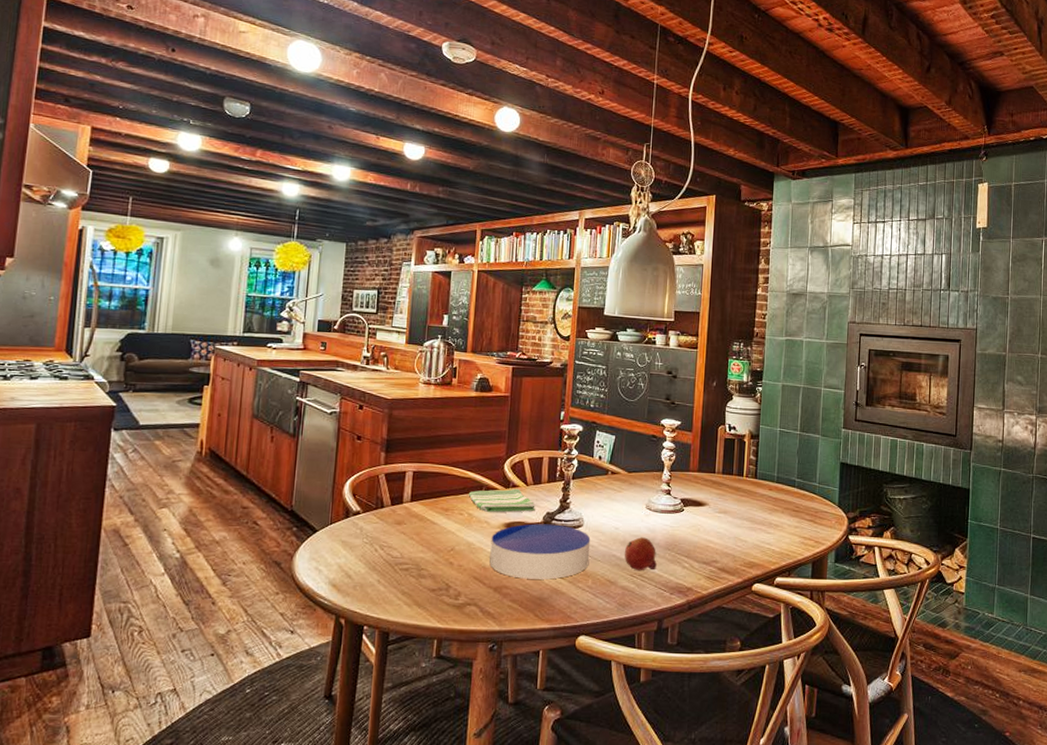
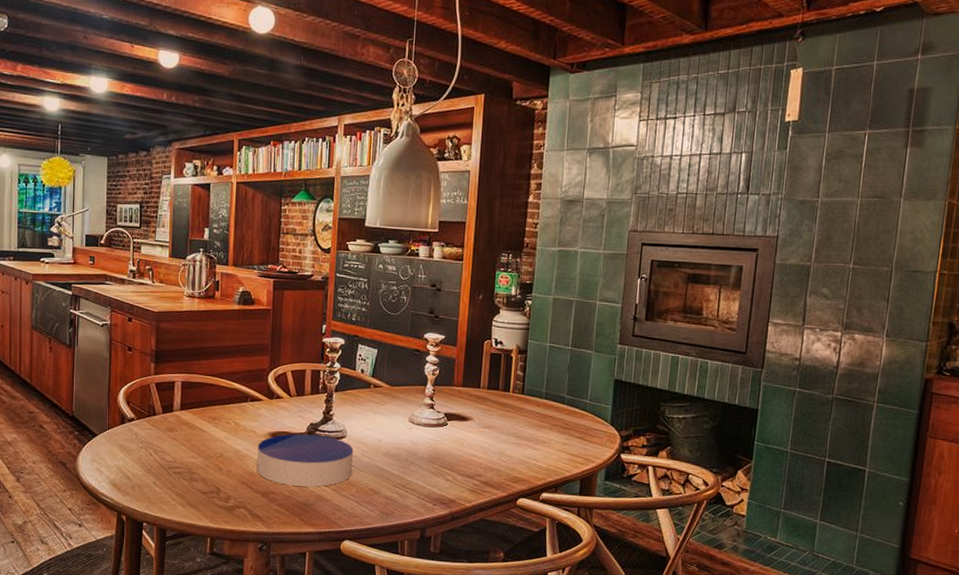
dish towel: present [468,488,535,513] -> none [234,399,299,423]
fruit: present [625,537,657,571] -> none [388,449,420,482]

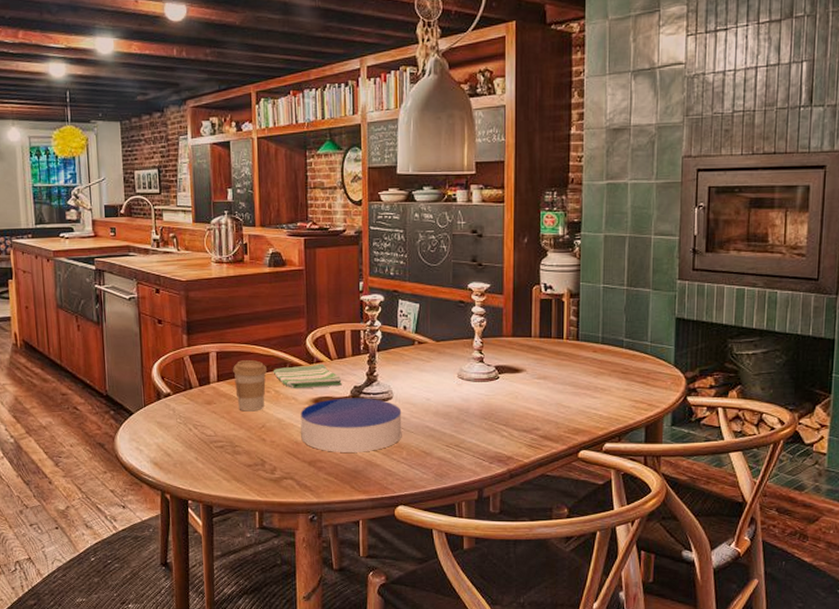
coffee cup: none [196,391,230,441] -> present [233,360,268,411]
dish towel: none [234,399,299,423] -> present [273,363,342,389]

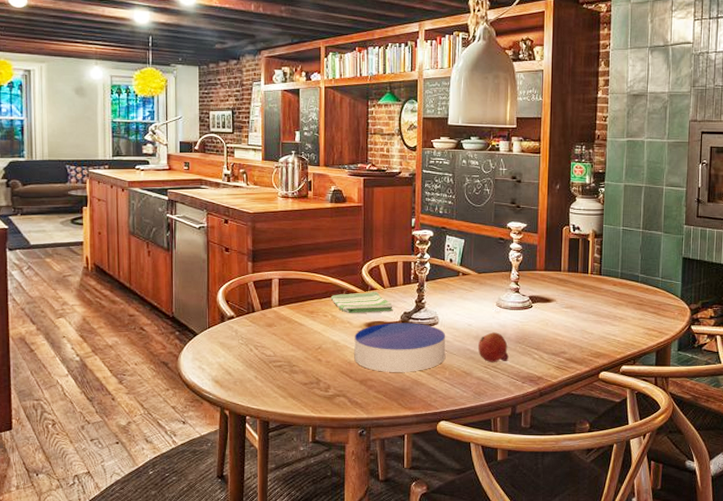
coffee cup: present [233,360,268,411] -> none [294,287,326,334]
fruit: none [439,407,473,442] -> present [478,332,509,363]

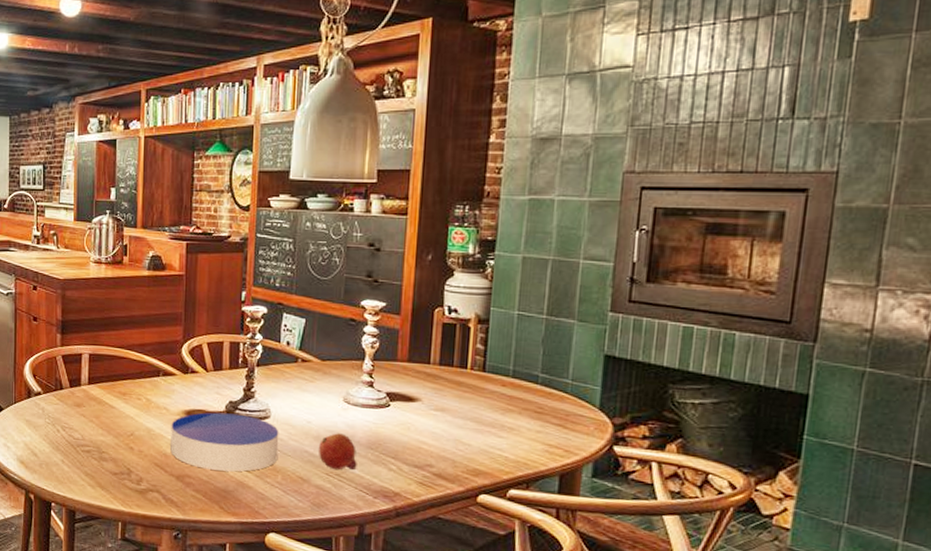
dish towel: present [330,291,393,314] -> none [145,374,217,400]

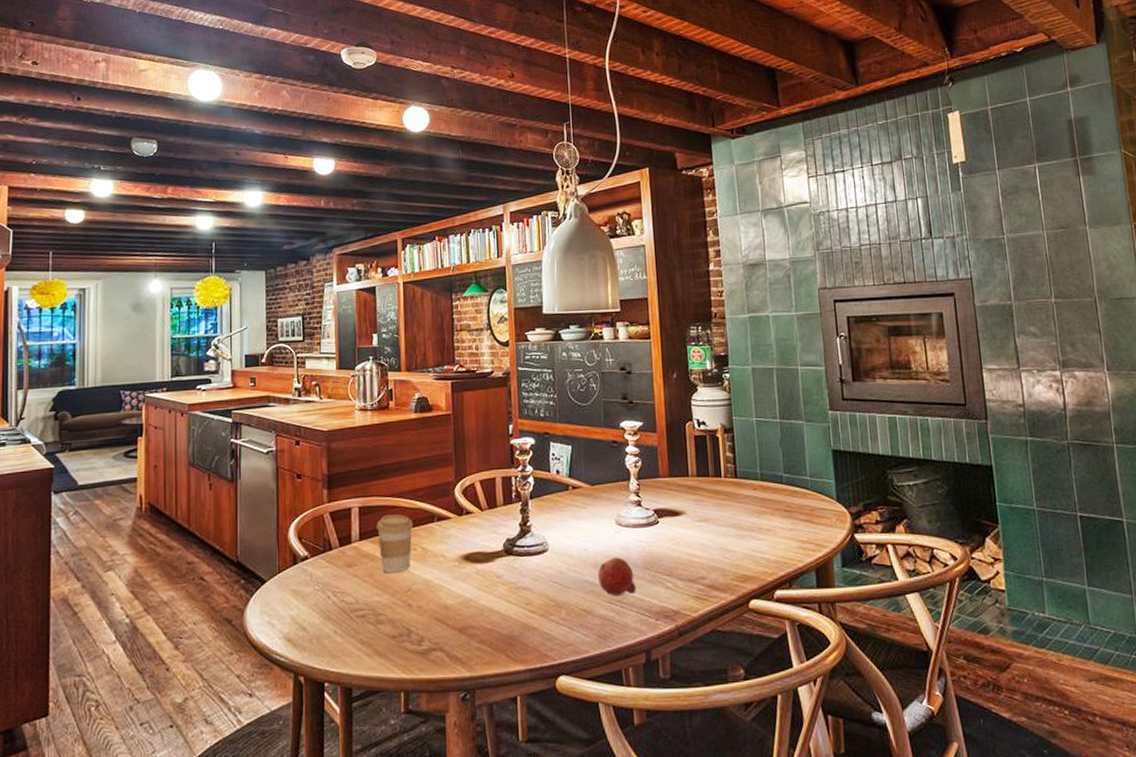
coffee cup: none [105,364,140,418] -> present [377,514,414,573]
coaster: present [170,412,279,472] -> none [449,551,560,616]

